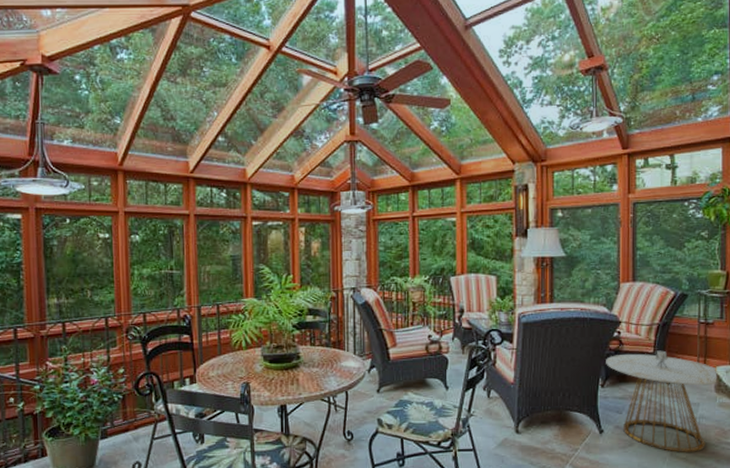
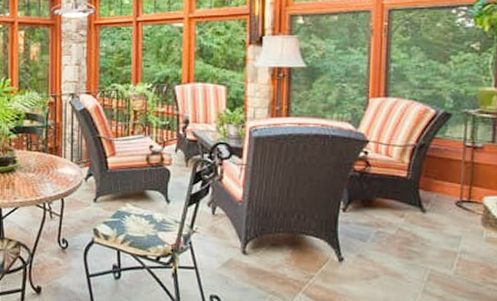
side table: present [606,350,718,453] -> none [349,175,486,292]

